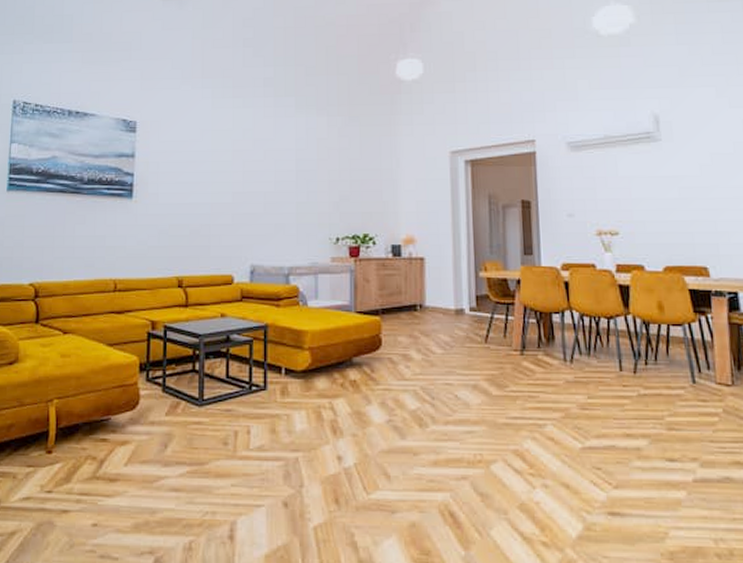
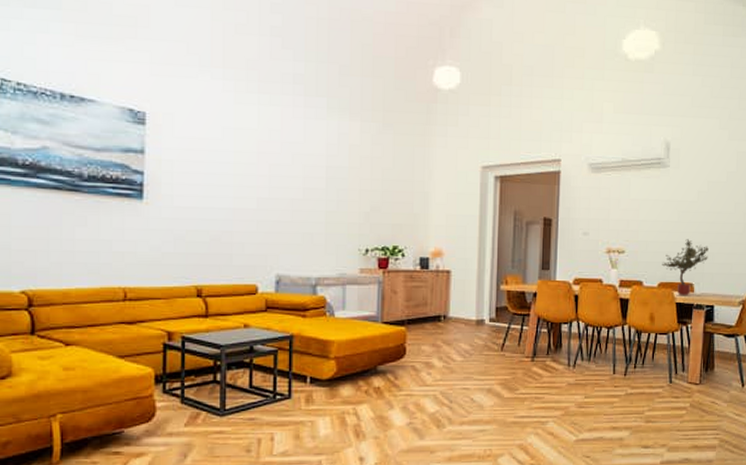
potted tree: none [665,217,723,282] -> present [662,239,709,296]

